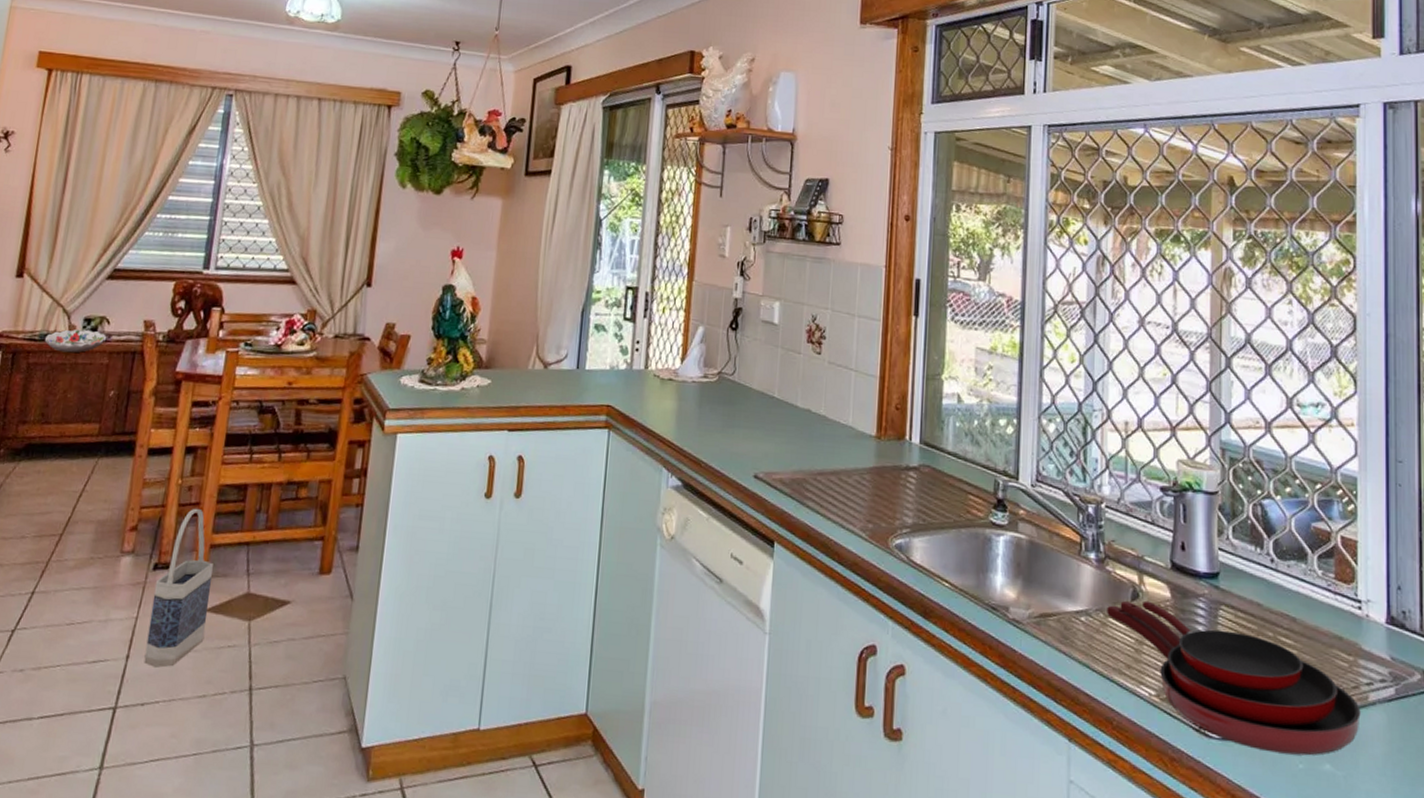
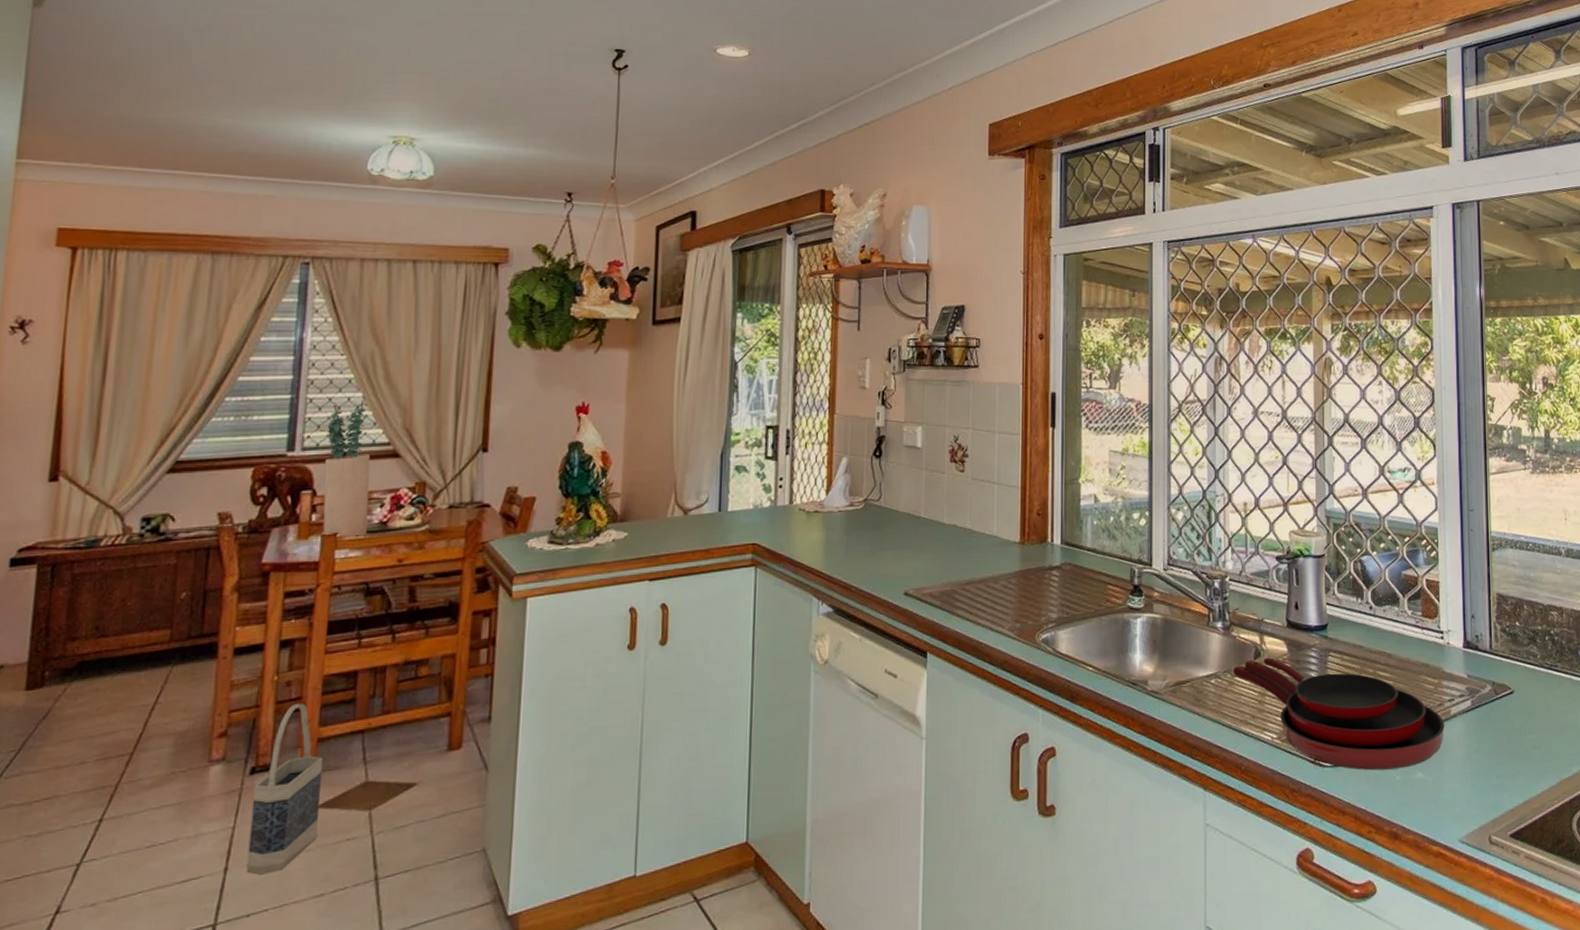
decorative bowl: present [44,329,107,353] -> none [92,529,173,558]
vase: none [226,223,272,358] -> present [322,396,371,538]

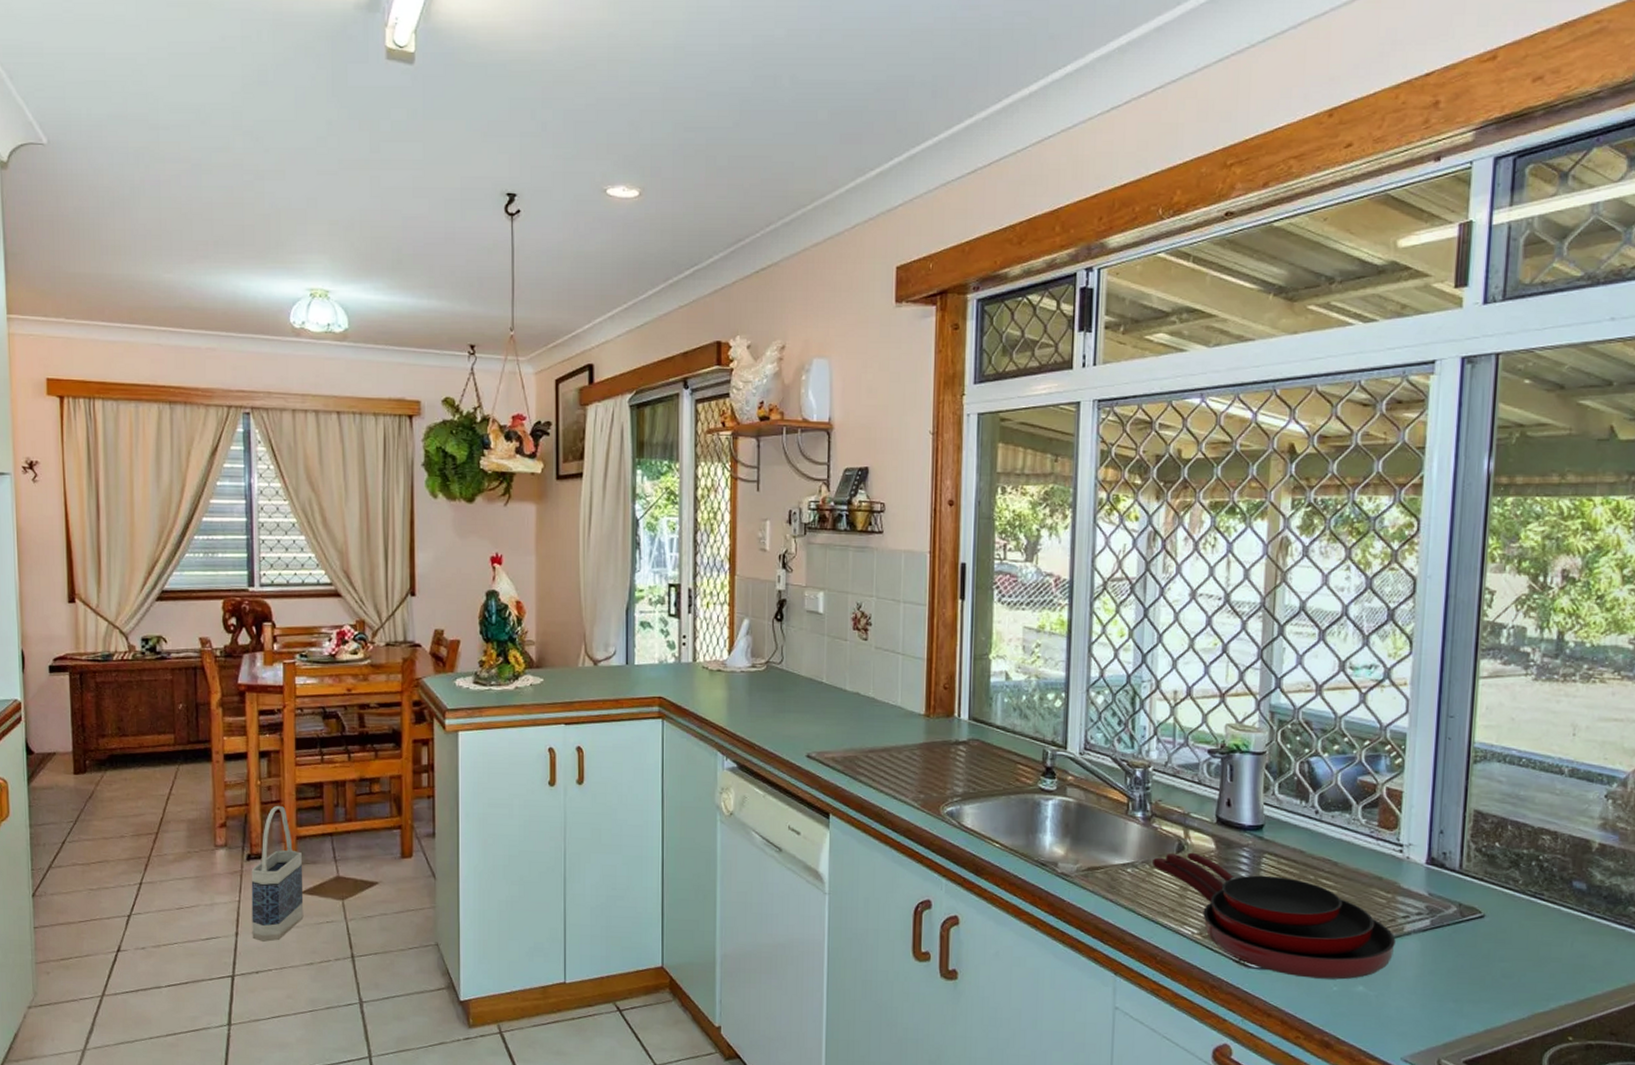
vase: present [322,396,371,538] -> none [280,539,321,668]

